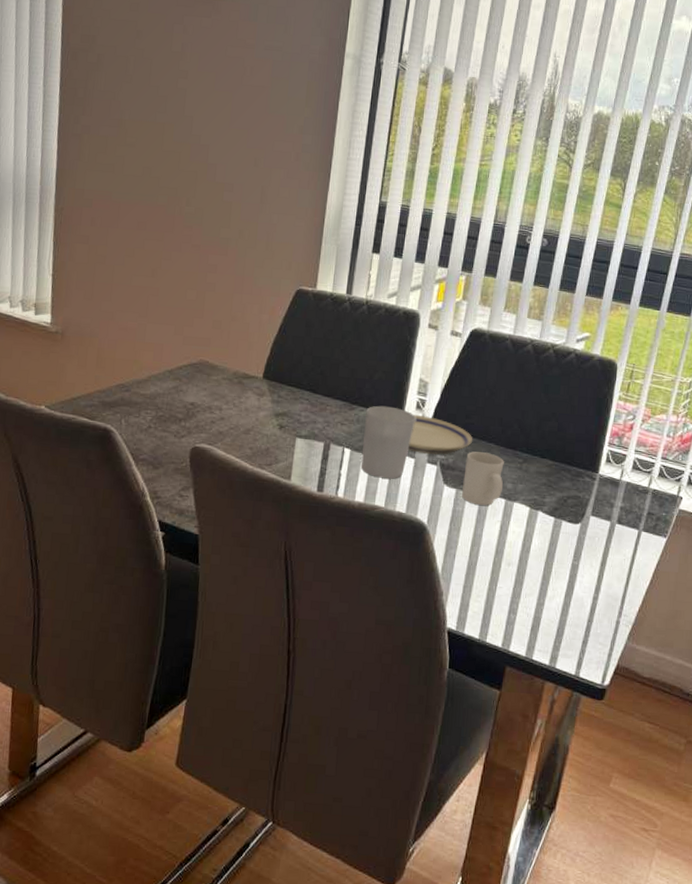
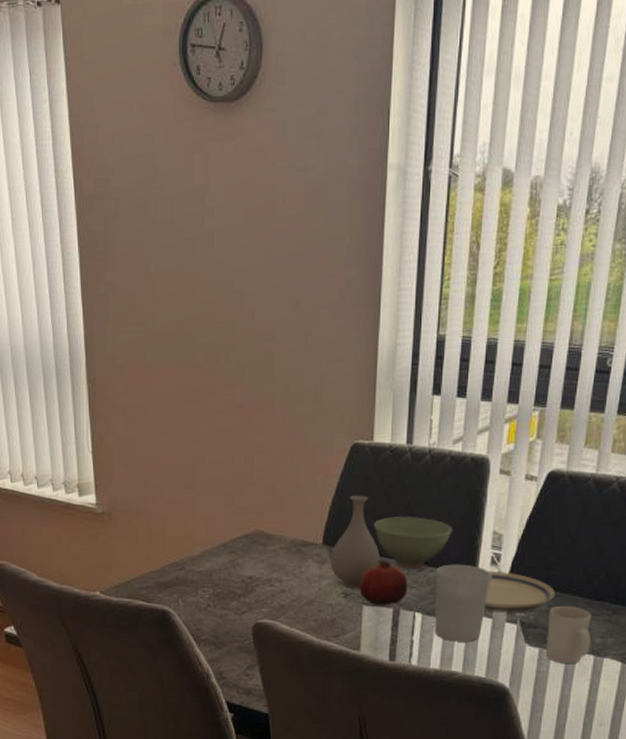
vase: none [269,336,316,422] -> present [331,495,381,589]
fruit: none [294,397,340,440] -> present [359,560,408,606]
bowl: none [311,358,383,408] -> present [374,516,452,569]

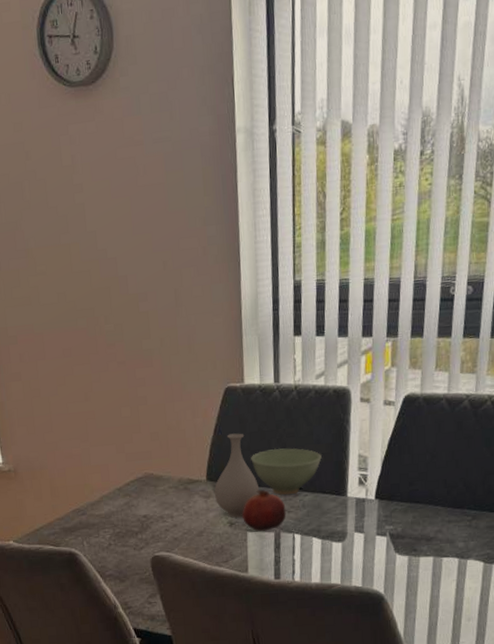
candle holder: present [434,564,492,642] -> none [310,486,361,557]
plate: present [484,570,556,614] -> none [355,490,419,528]
mug: present [546,606,592,663] -> none [414,516,455,568]

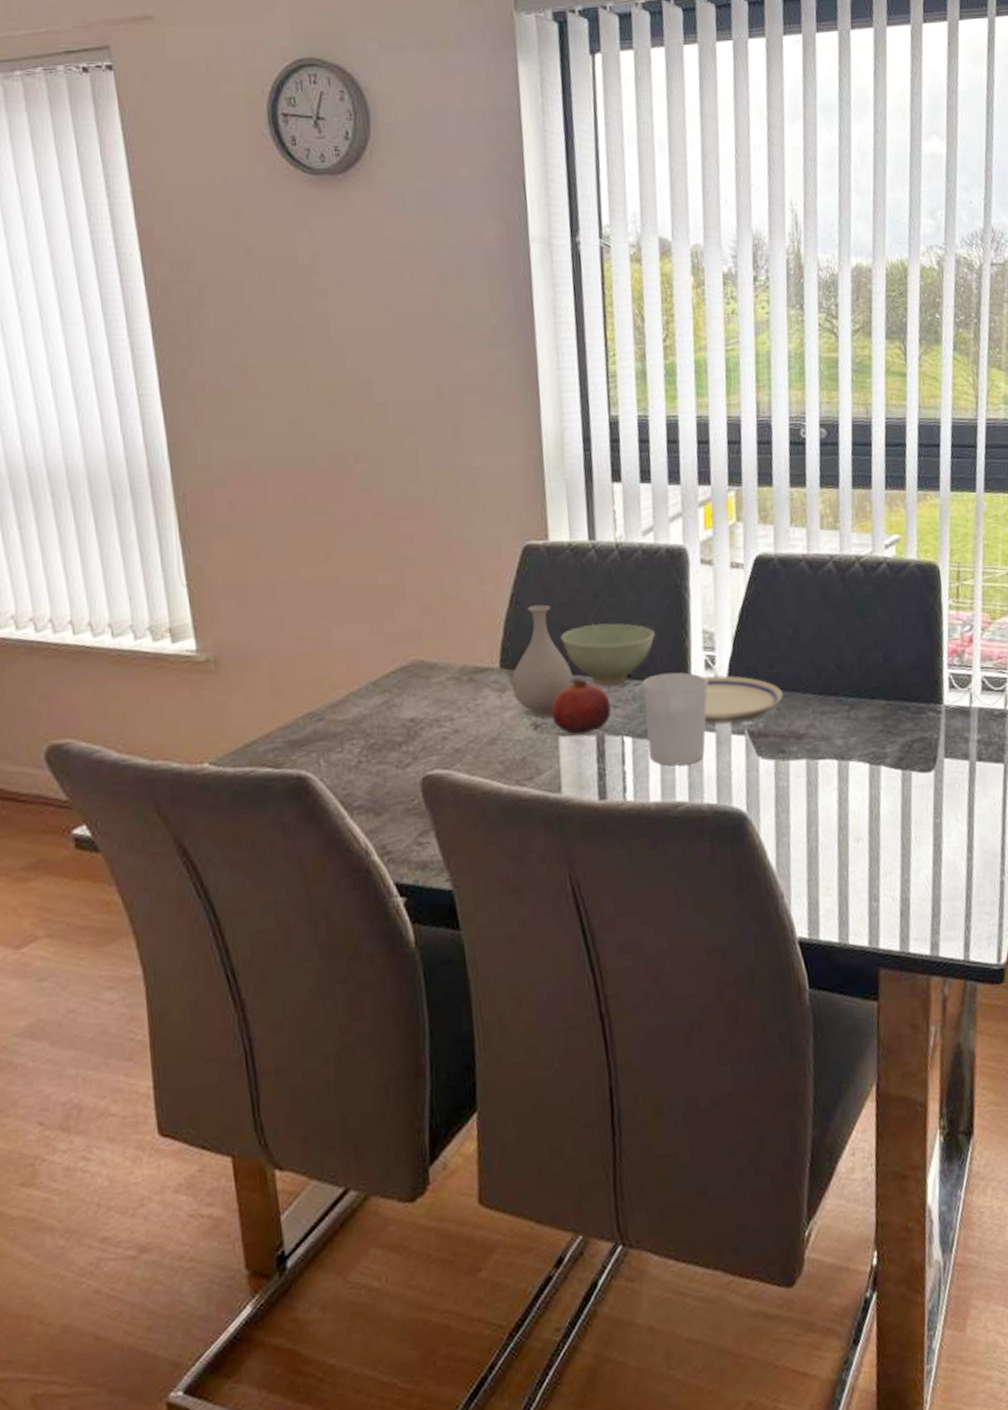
candle holder: none [310,486,361,557] -> present [642,672,708,766]
plate: none [355,490,419,528] -> present [703,675,784,724]

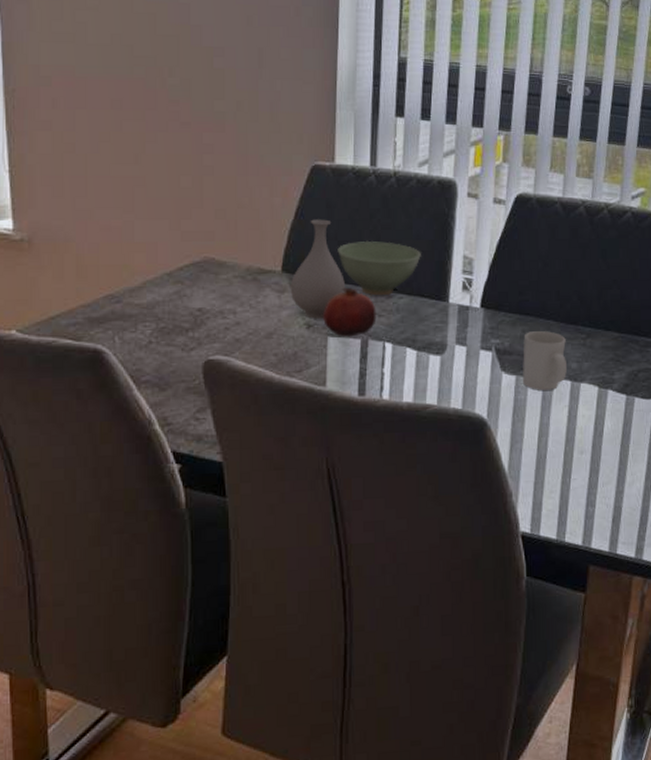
candle holder: present [642,672,708,766] -> none [405,290,464,373]
plate: present [703,675,784,724] -> none [457,296,530,341]
mug: none [779,706,832,775] -> present [523,331,568,390]

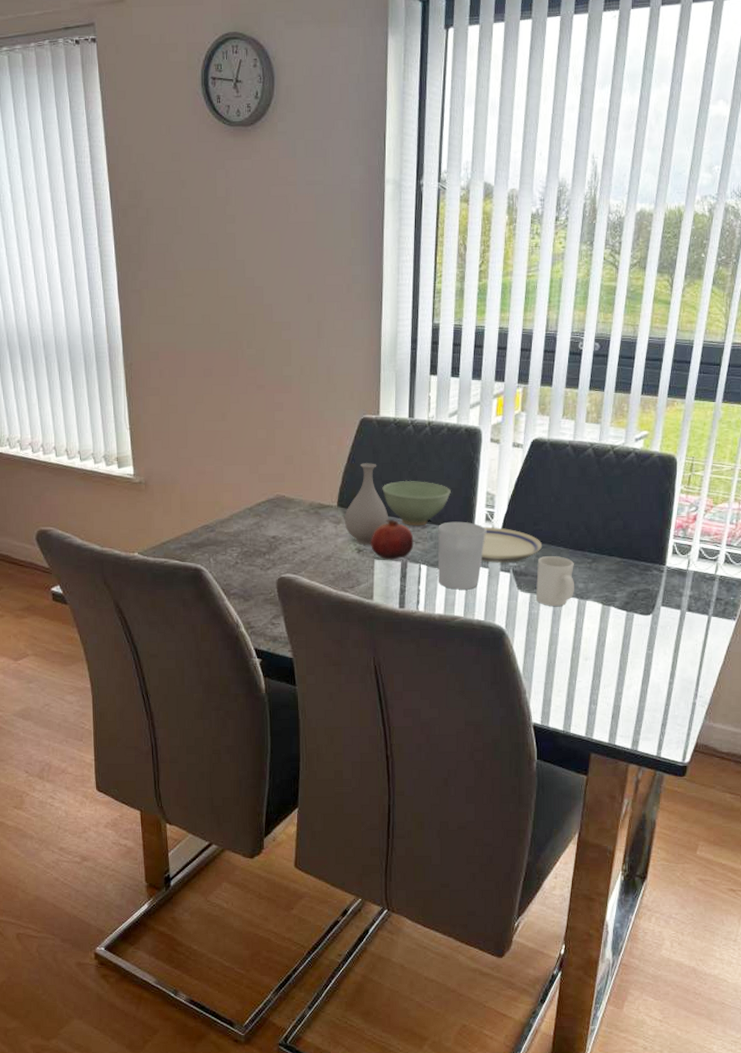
candle holder: none [405,290,464,373] -> present [437,521,487,590]
plate: none [457,296,530,341] -> present [480,526,543,564]

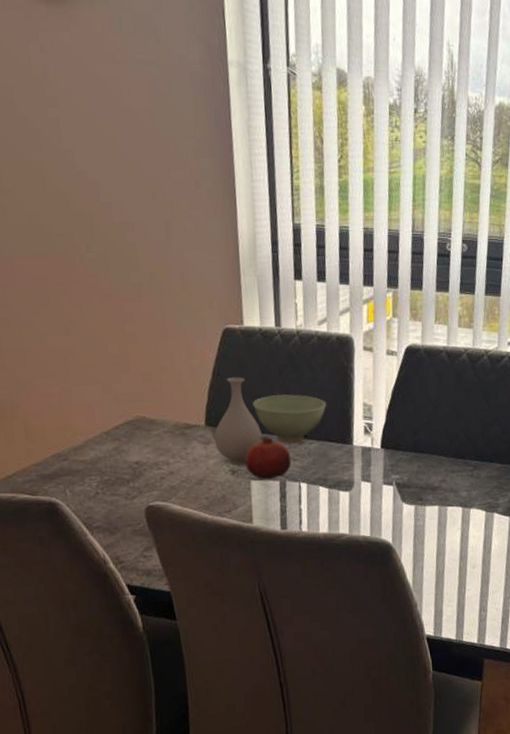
candle holder: present [437,521,487,590] -> none [315,435,366,507]
plate: present [480,526,543,564] -> none [362,439,424,477]
mug: present [536,556,575,606] -> none [419,465,459,517]

